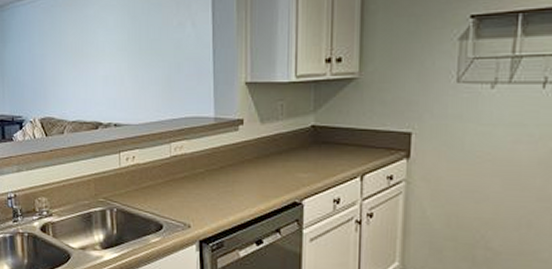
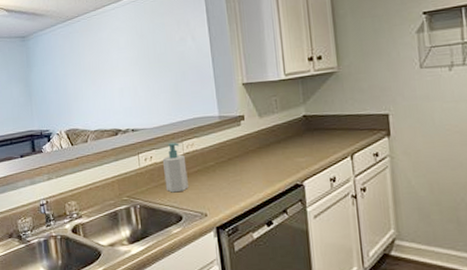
soap bottle: none [145,143,173,199] -> present [162,143,188,193]

